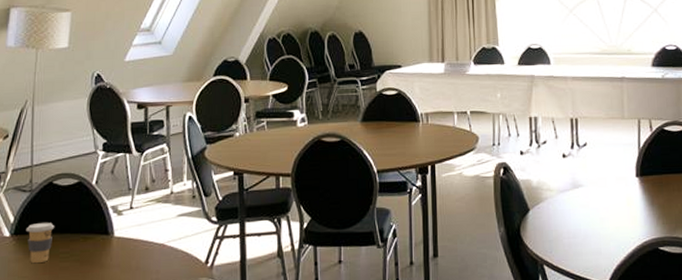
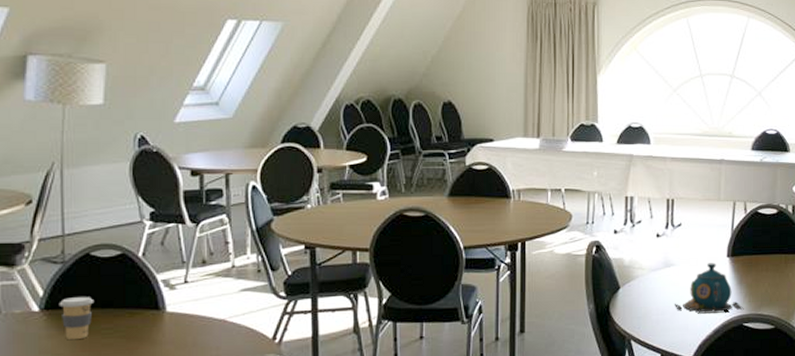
teapot: none [586,183,658,238] -> present [675,263,744,314]

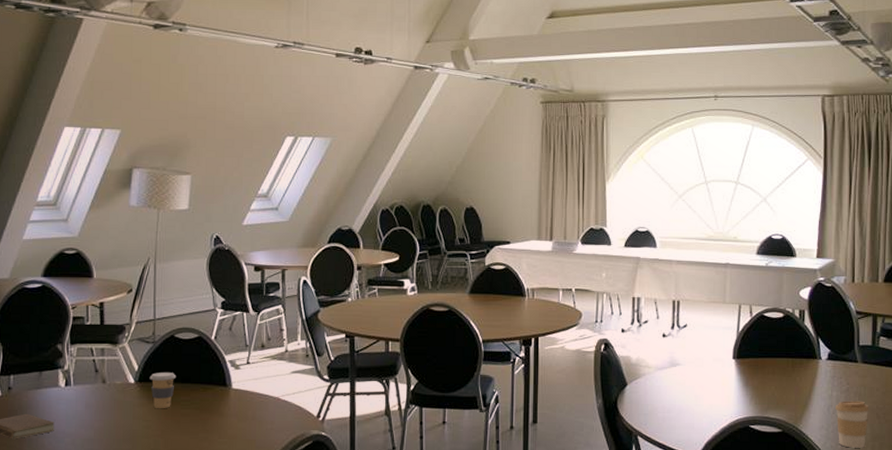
teapot: present [675,263,744,314] -> none [681,364,750,415]

